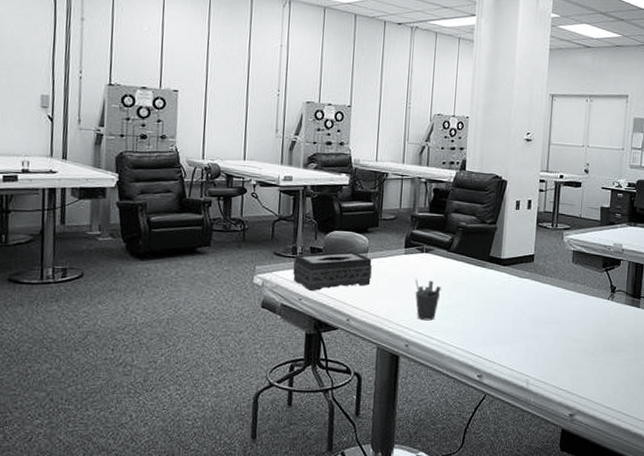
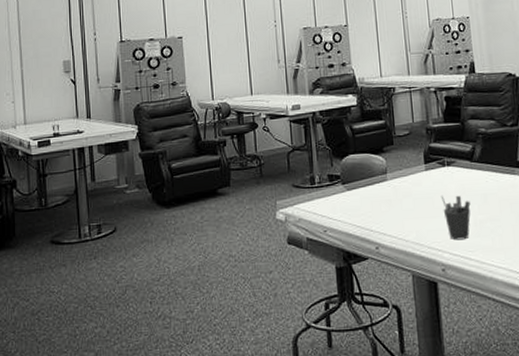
tissue box: present [293,250,372,291] -> none [313,173,395,221]

